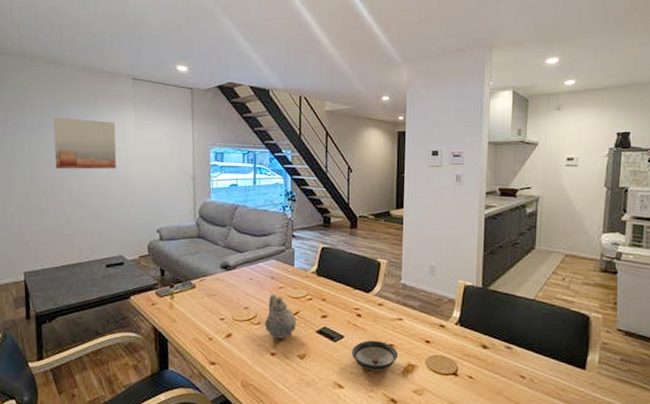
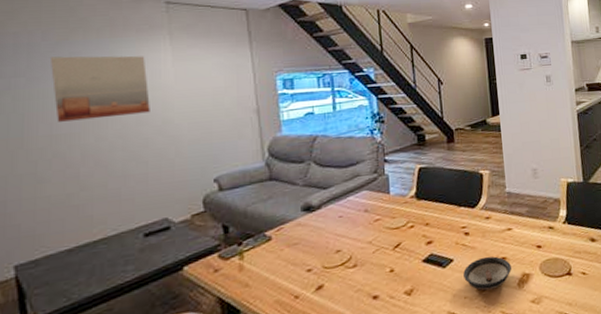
teapot: present [264,294,297,340] -> none [362,229,400,280]

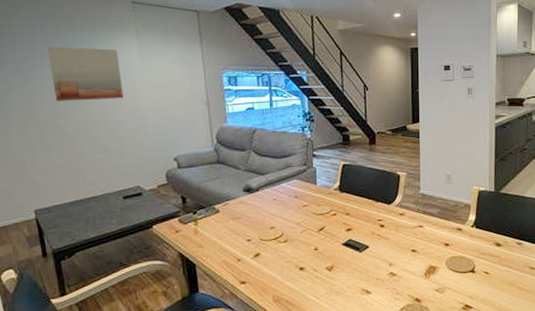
saucer: present [463,256,512,291] -> none [377,247,421,276]

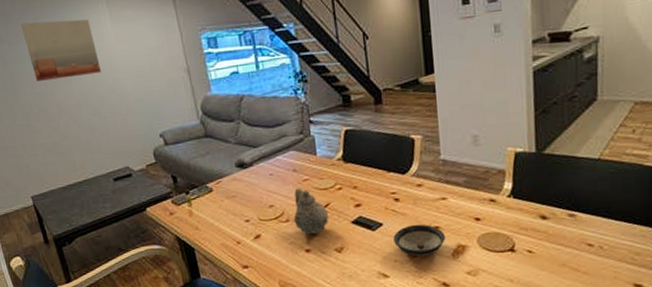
teapot: none [291,212,323,255] -> present [293,188,329,236]
saucer: none [377,247,421,276] -> present [393,224,446,257]

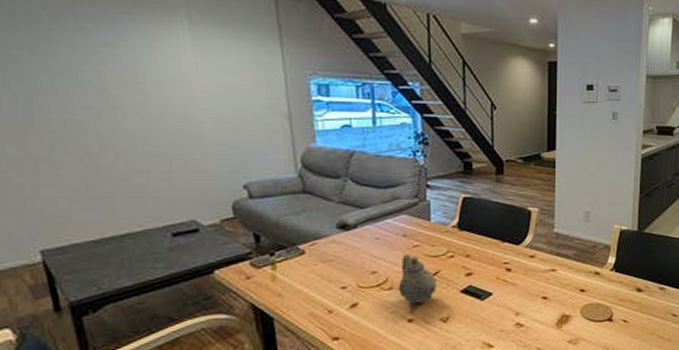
wall art: present [21,19,101,81] -> none [55,30,171,107]
saucer: present [393,224,446,257] -> none [502,294,553,327]

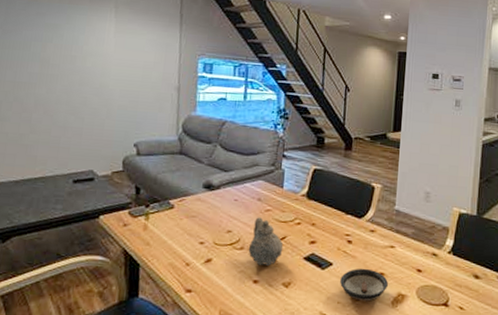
saucer: none [502,294,553,327] -> present [340,268,389,302]

